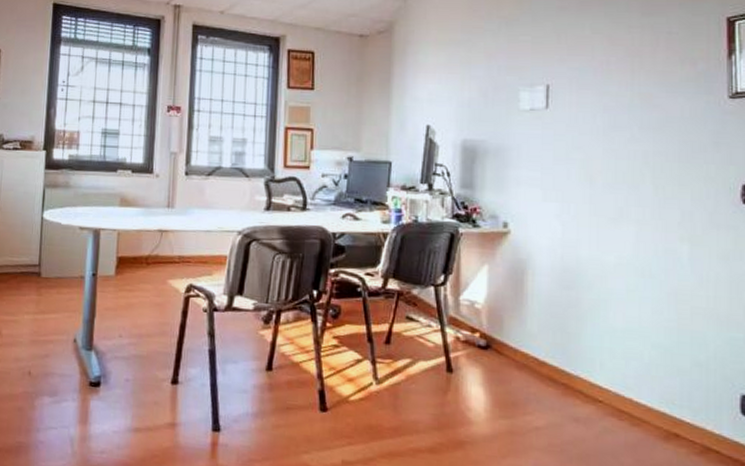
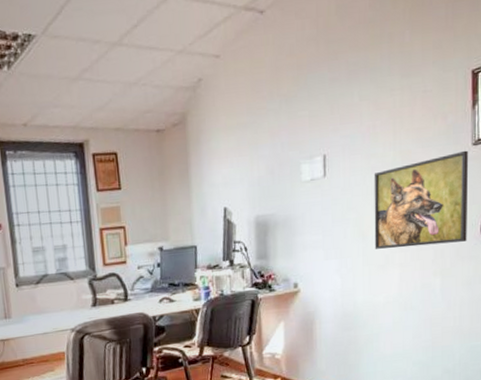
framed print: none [605,102,723,207] -> present [374,150,468,249]

